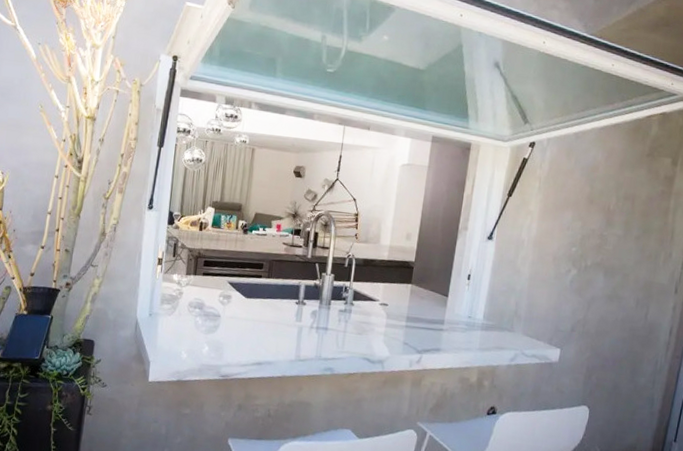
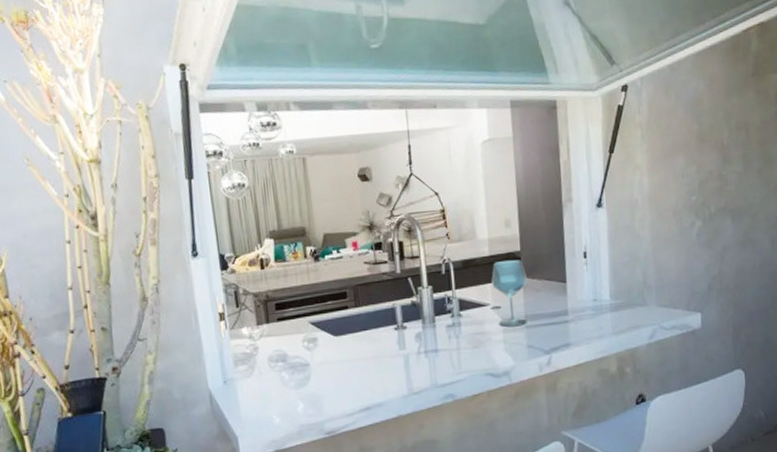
wine glass: none [384,266,416,325] -> present [491,259,528,327]

